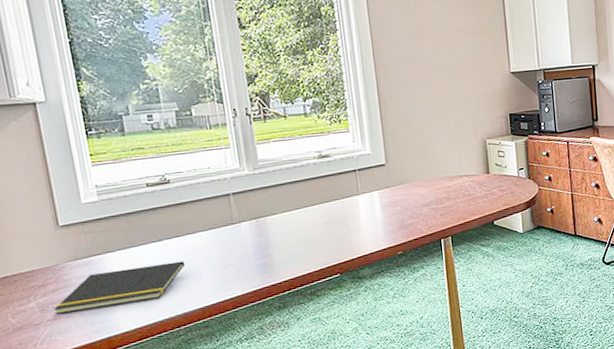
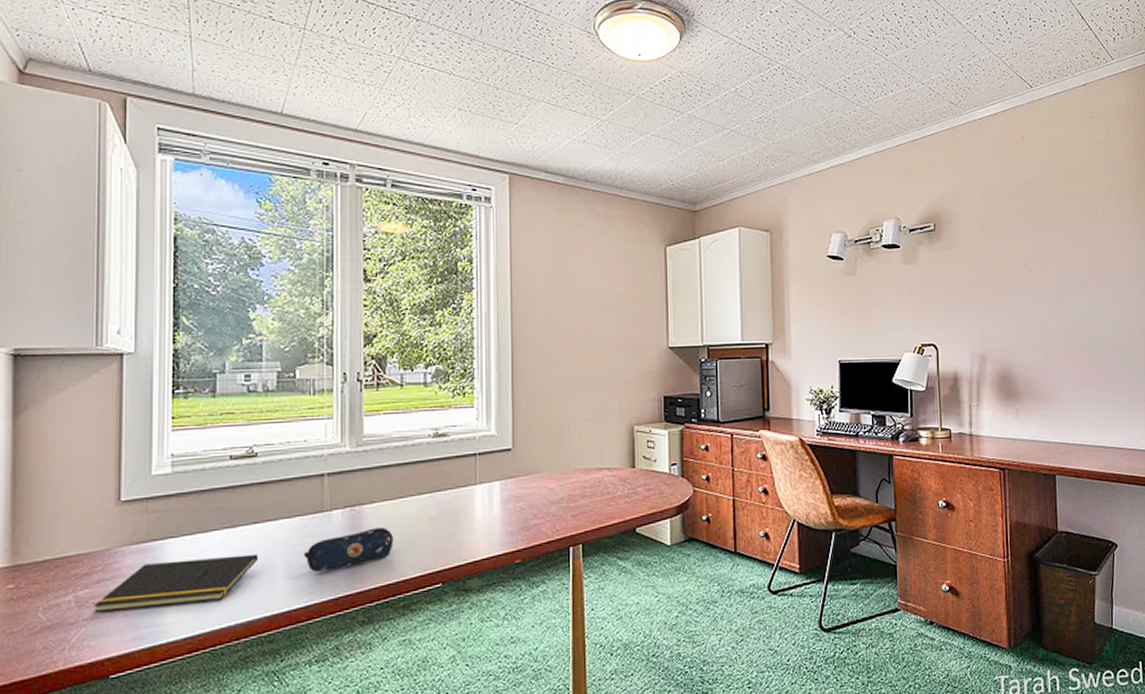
pencil case: none [222,233,296,272] -> present [303,527,393,573]

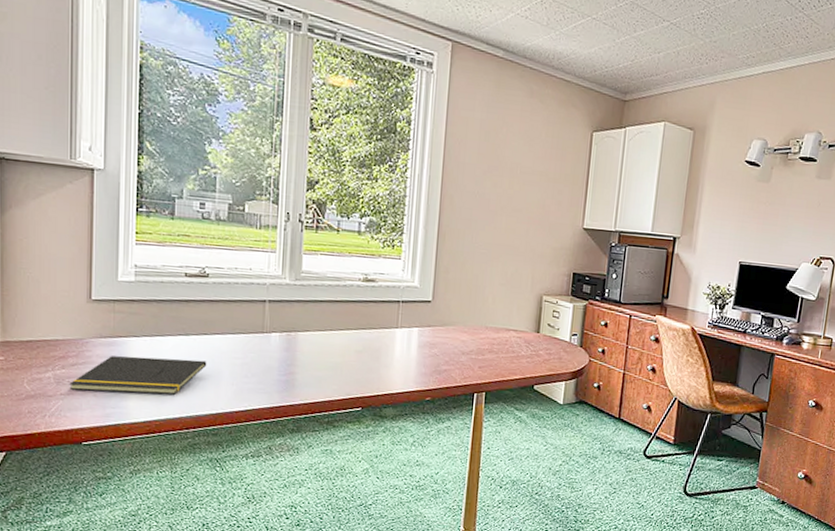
pencil case: present [303,527,393,573] -> none [244,353,323,384]

